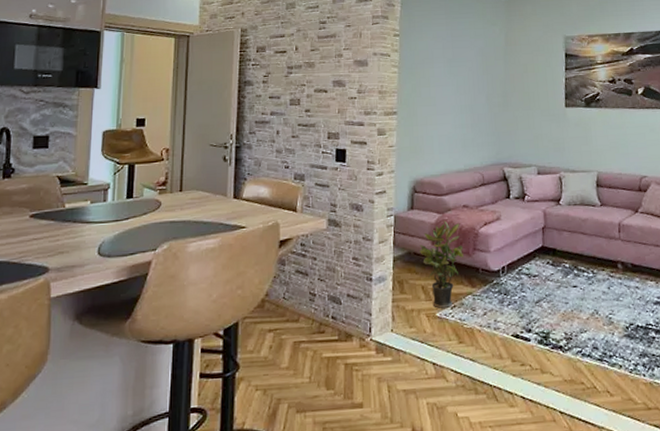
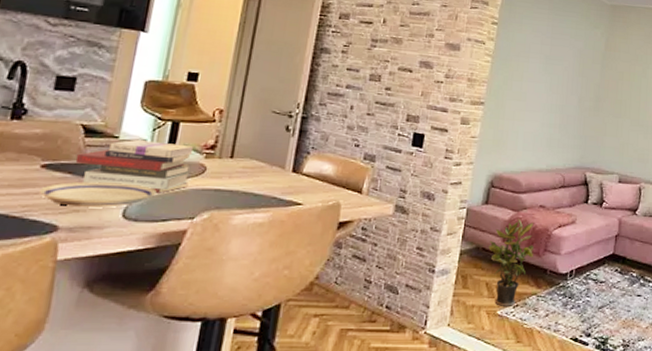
plate: none [31,223,123,249] -> present [39,181,157,208]
books: none [55,183,149,230] -> present [75,139,194,193]

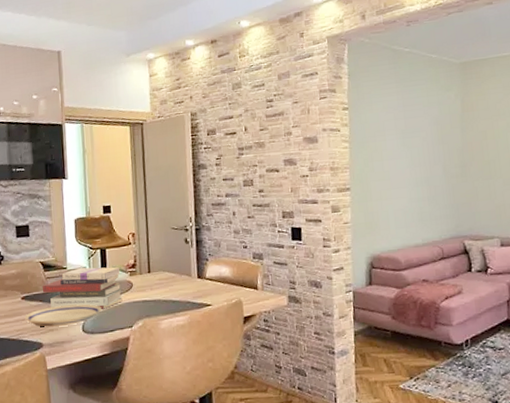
potted plant: present [488,218,534,306] -> none [379,295,425,380]

